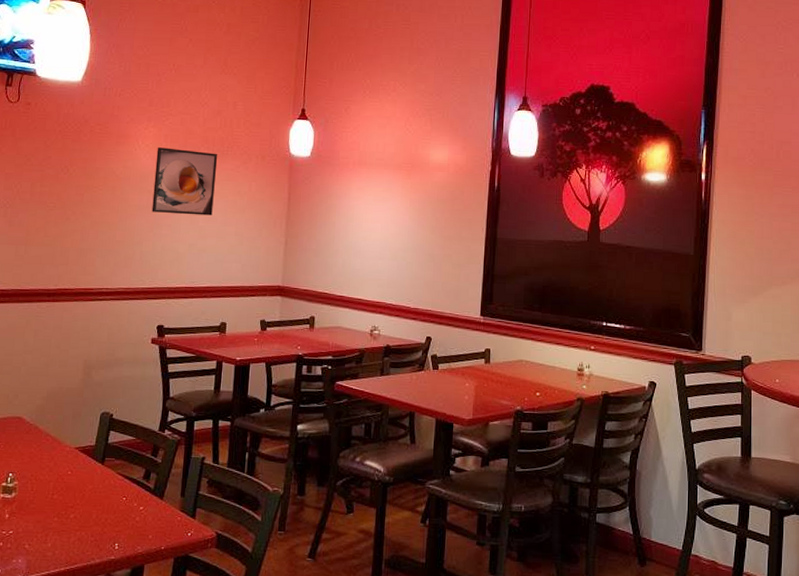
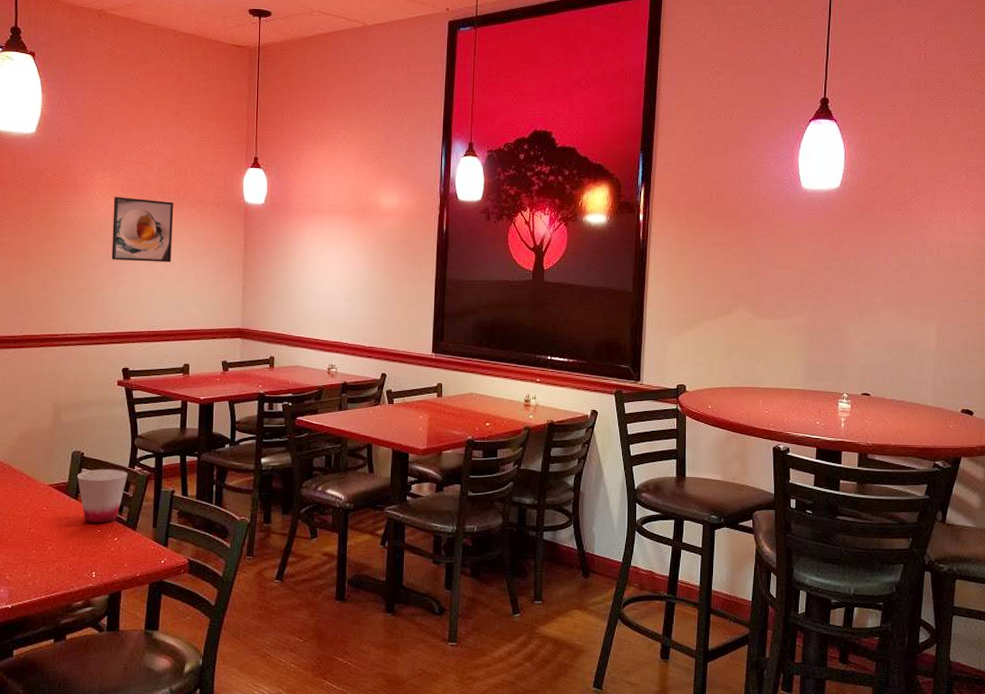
cup: none [105,431,158,491] -> present [77,469,128,523]

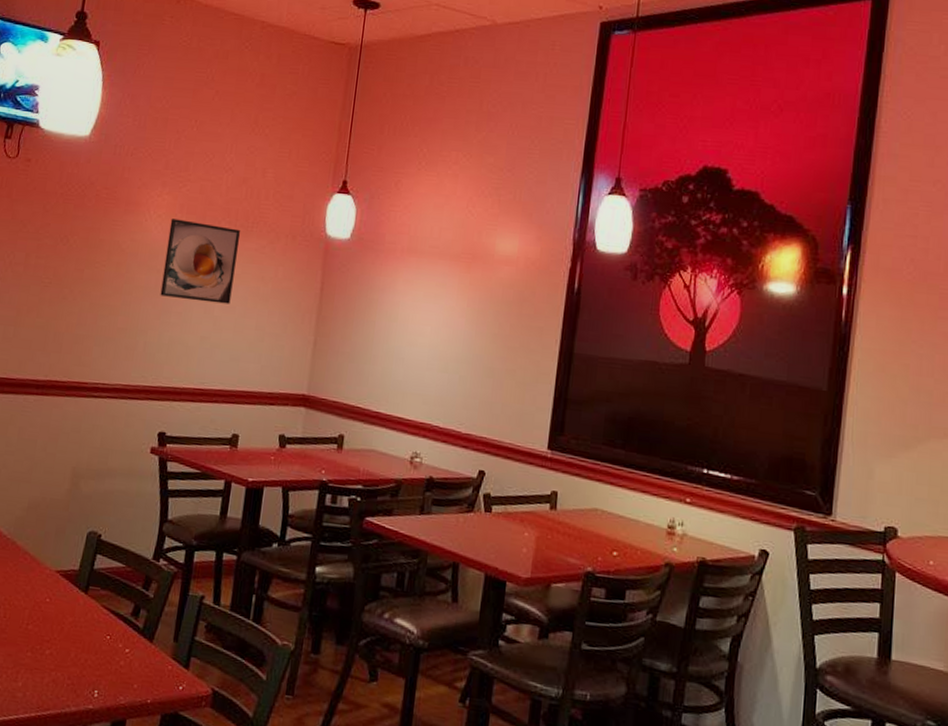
cup: present [77,469,128,523] -> none [90,557,151,628]

